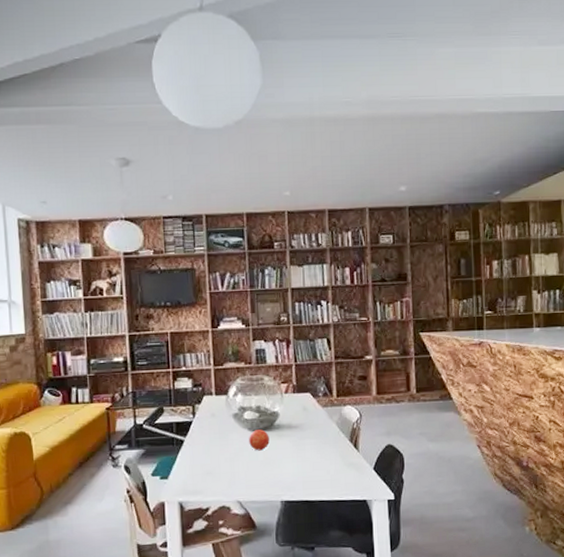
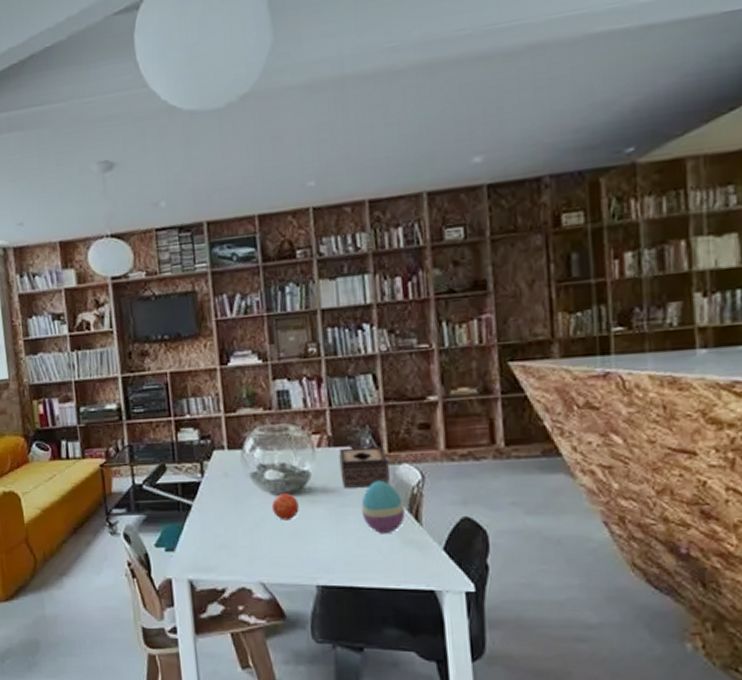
tissue box: none [301,392,337,425] -> present [338,446,390,488]
decorative egg: none [316,418,348,458] -> present [361,480,406,533]

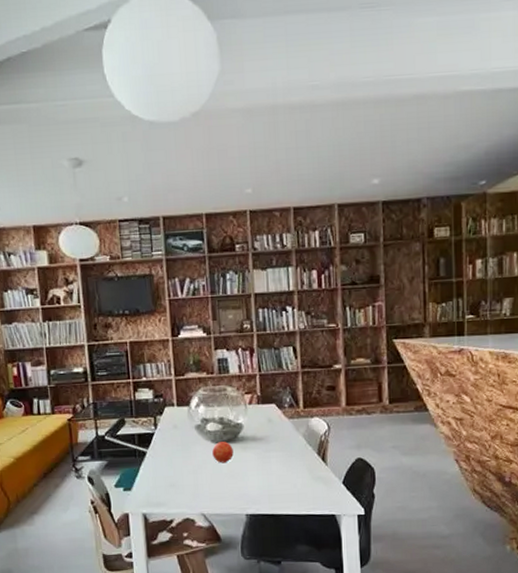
tissue box: present [338,446,390,488] -> none [265,403,304,437]
decorative egg: present [361,480,406,533] -> none [281,430,315,472]

